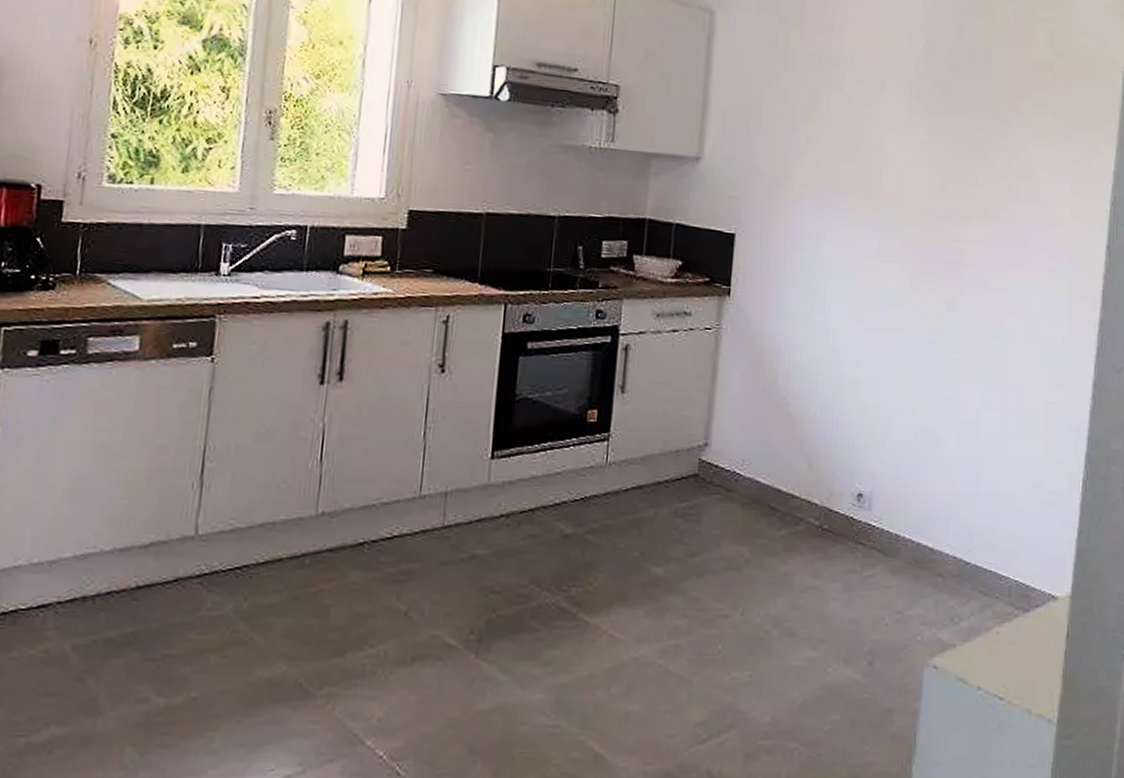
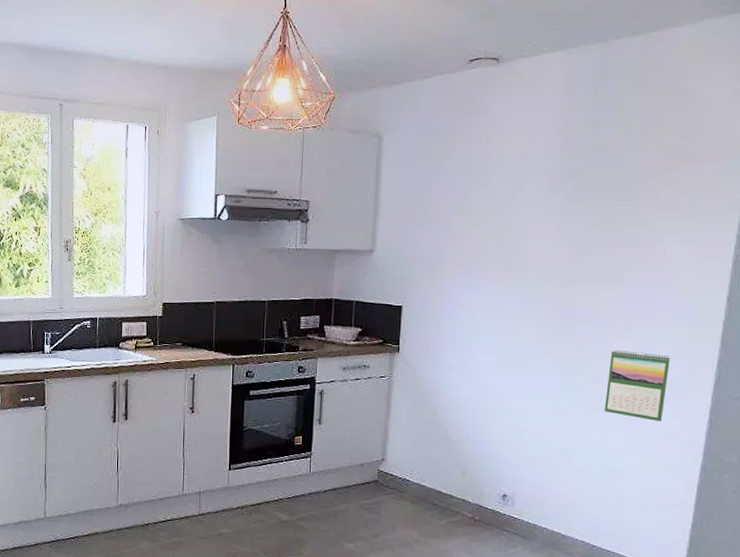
calendar: none [976,303,1048,398] -> present [604,349,670,422]

